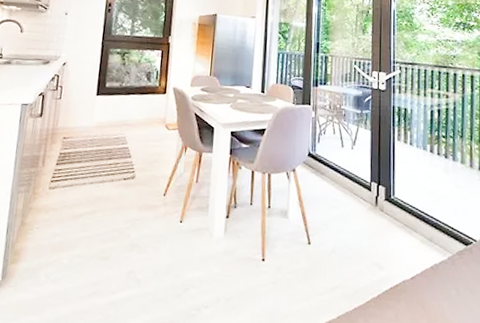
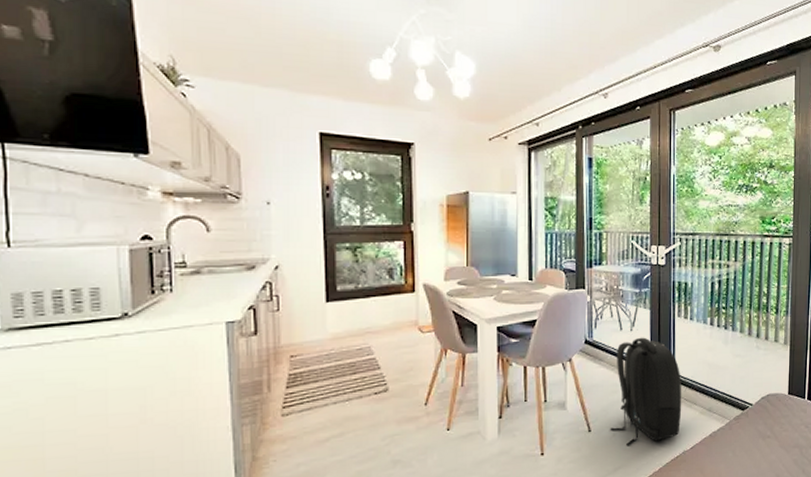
backpack: none [329,156,402,266] -> present [610,337,682,446]

